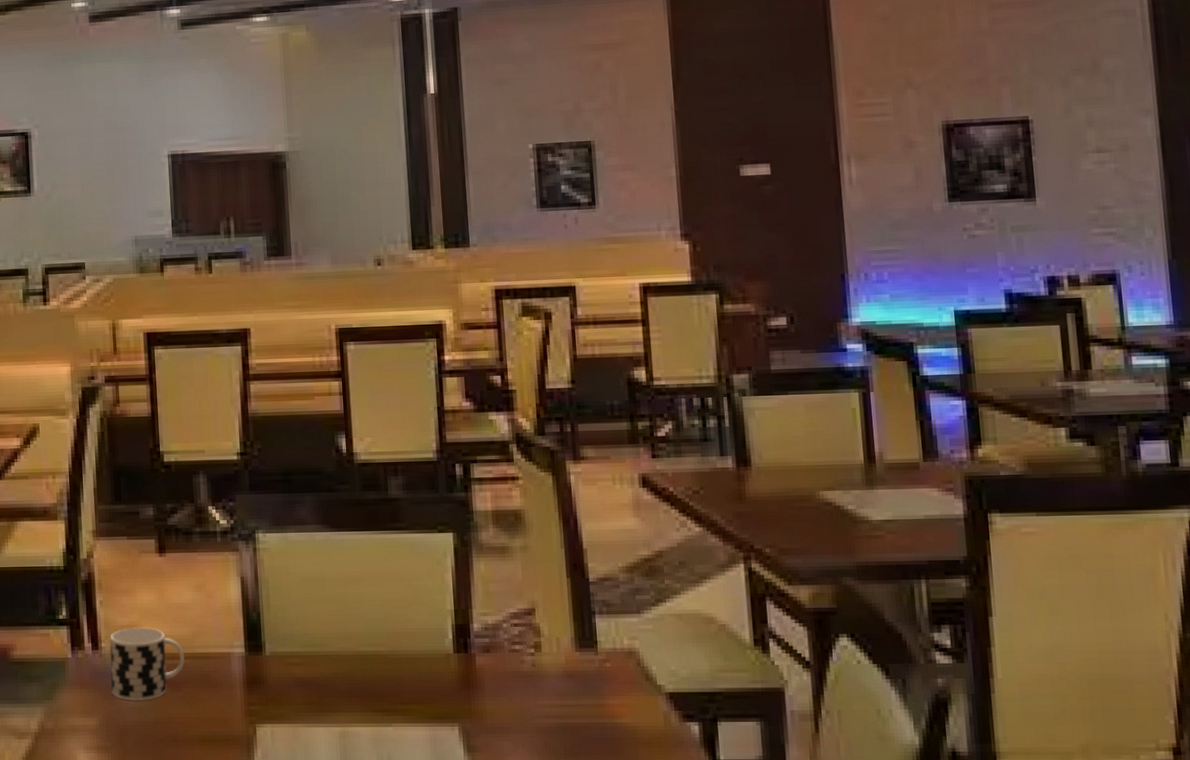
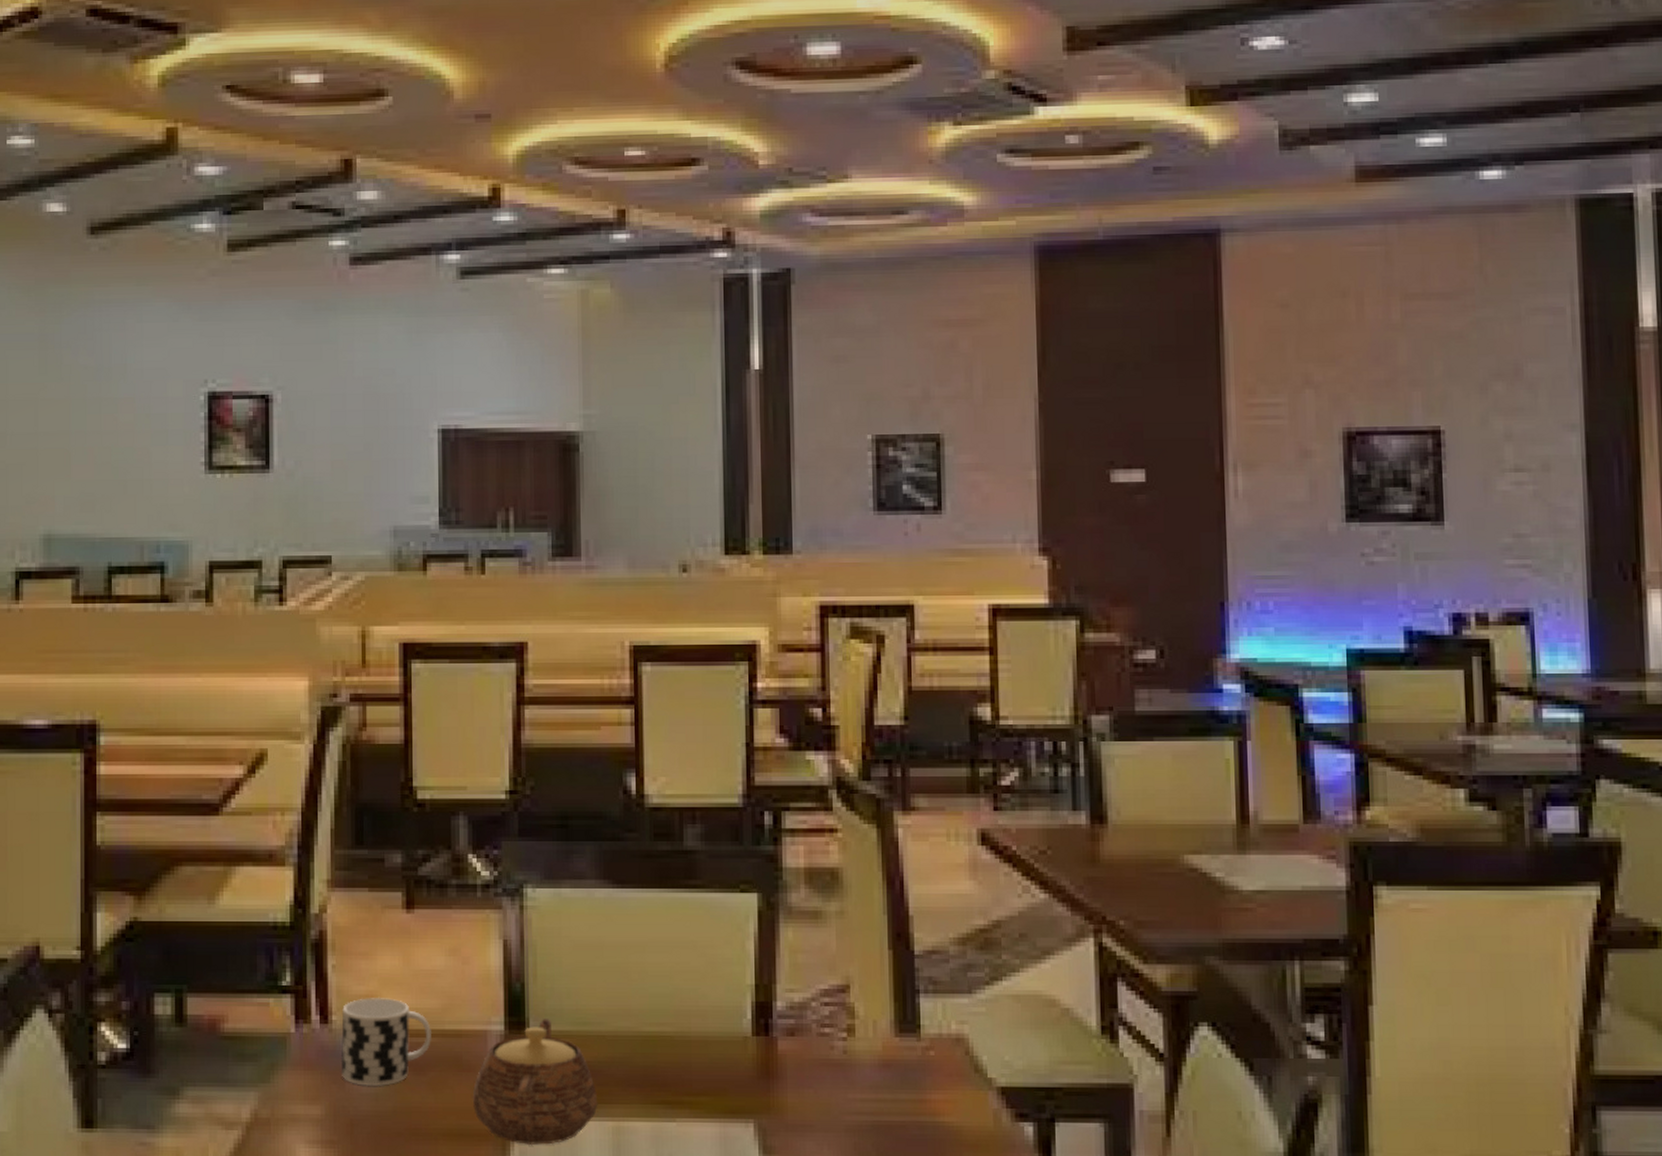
teapot: none [220,641,326,747] -> present [472,1017,598,1145]

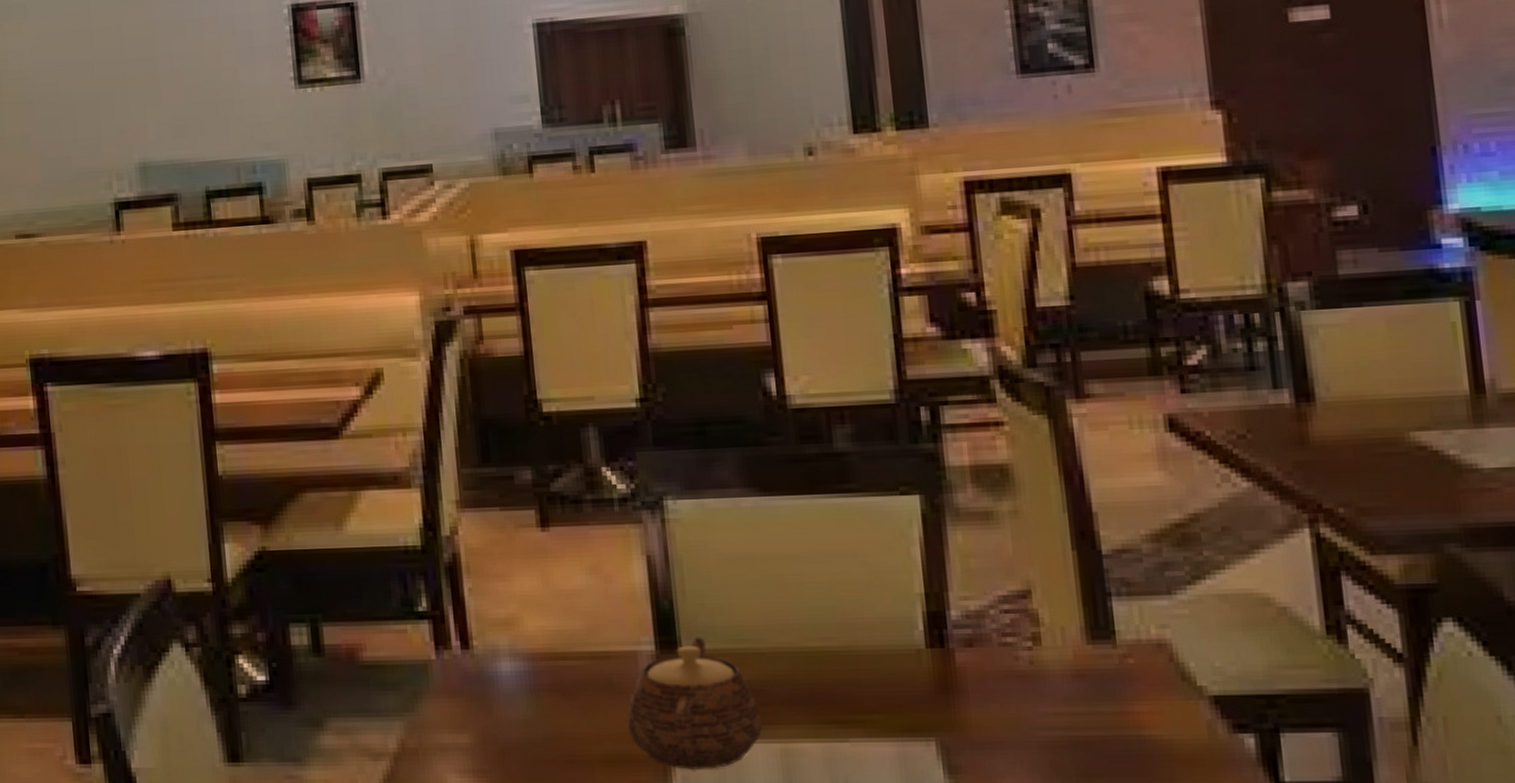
cup: present [340,997,431,1086] -> none [482,619,579,712]

